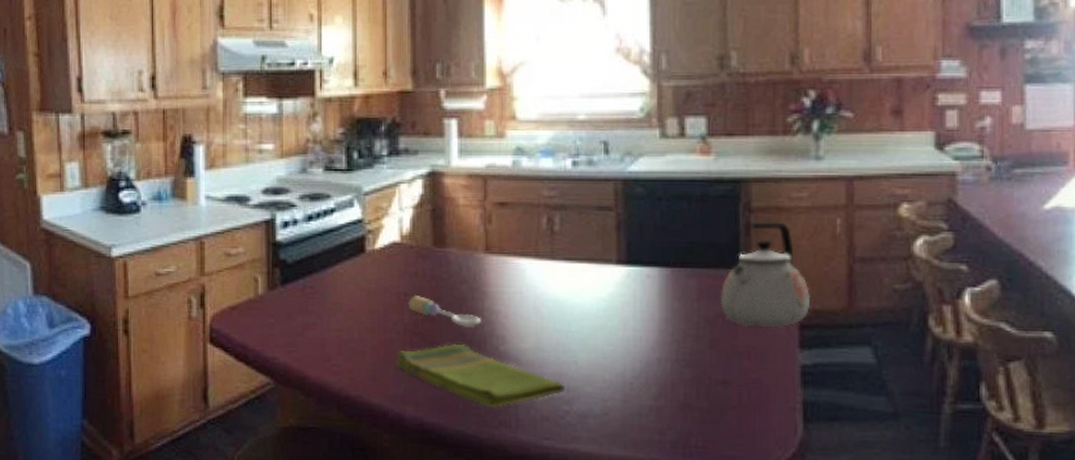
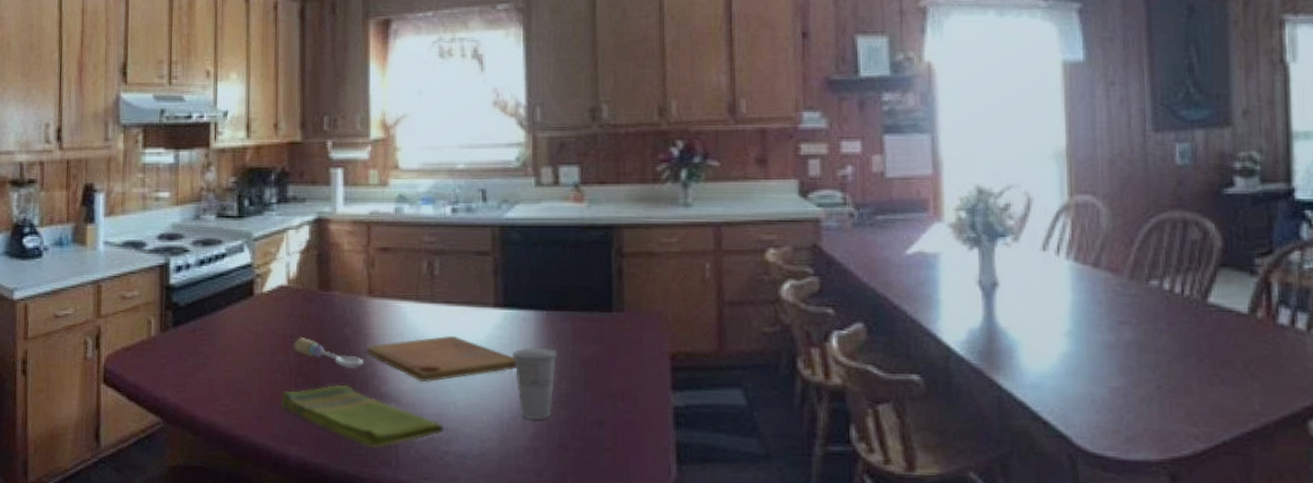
cutting board: none [484,293,640,342] -> present [366,335,517,383]
cup: none [636,305,682,379] -> present [513,347,558,420]
kettle: present [720,222,810,328] -> none [594,266,681,370]

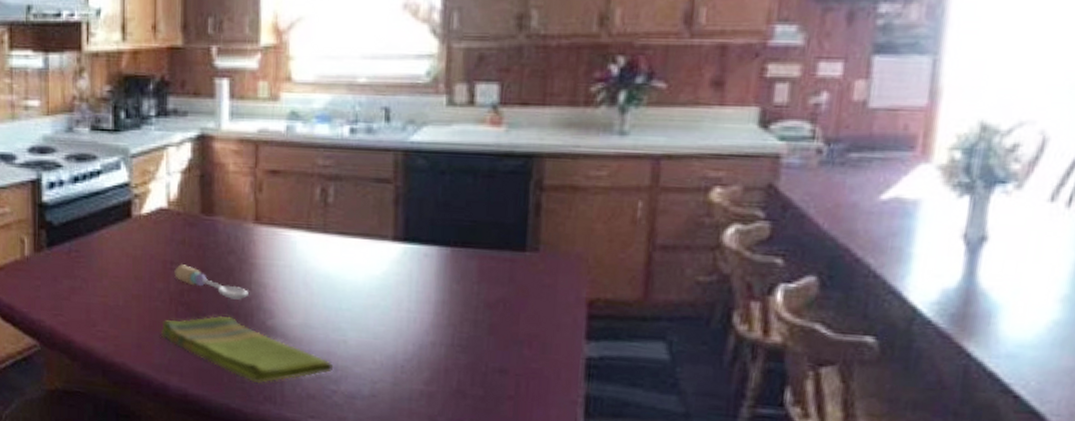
cutting board: present [366,335,517,383] -> none [252,269,415,319]
cup: present [513,347,558,420] -> none [411,286,461,363]

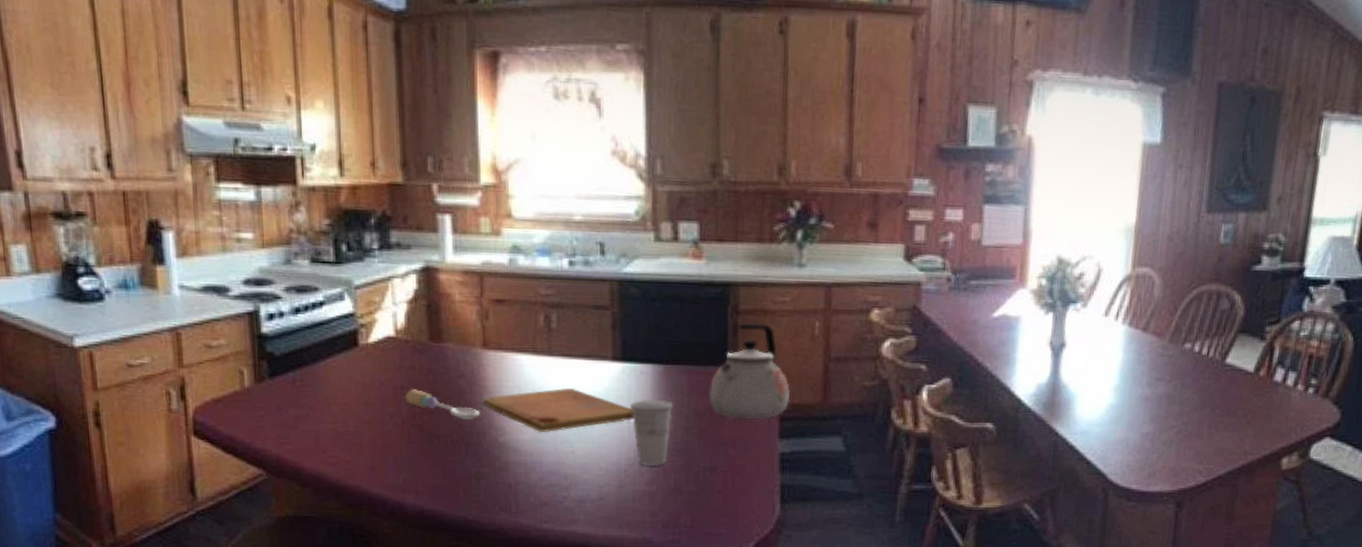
dish towel: present [161,315,333,384] -> none [394,435,563,496]
cutting board: none [252,269,415,319] -> present [482,387,634,433]
cup: none [411,286,461,363] -> present [630,399,674,467]
kettle: none [502,201,602,317] -> present [708,323,790,420]

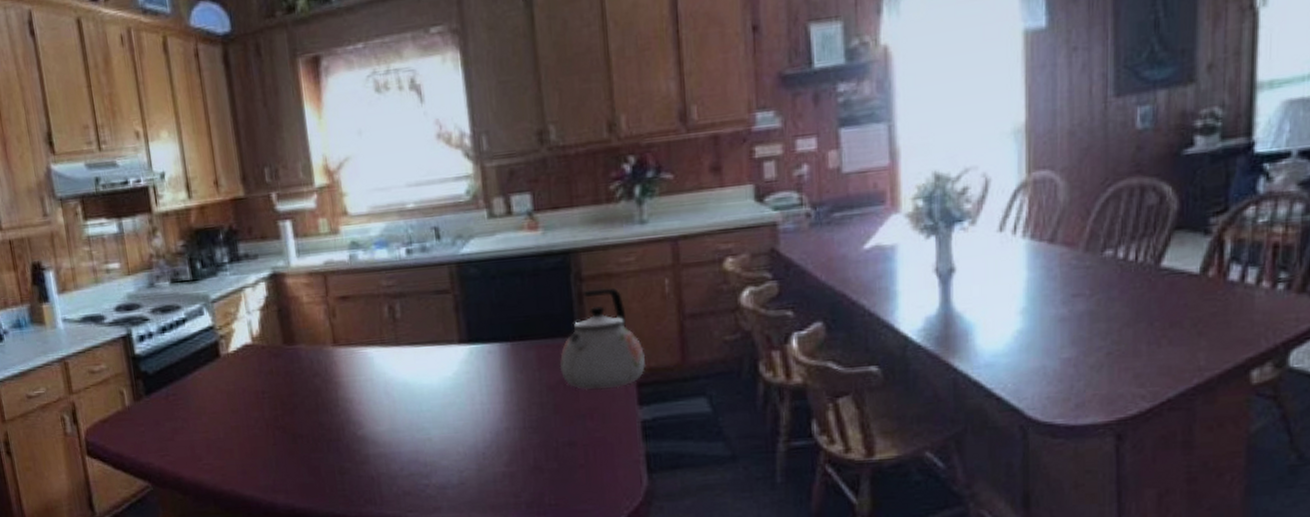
spoon: present [405,389,480,420] -> none [266,392,337,417]
cutting board: present [482,387,634,433] -> none [338,375,487,424]
cup: present [630,399,674,467] -> none [481,377,525,447]

